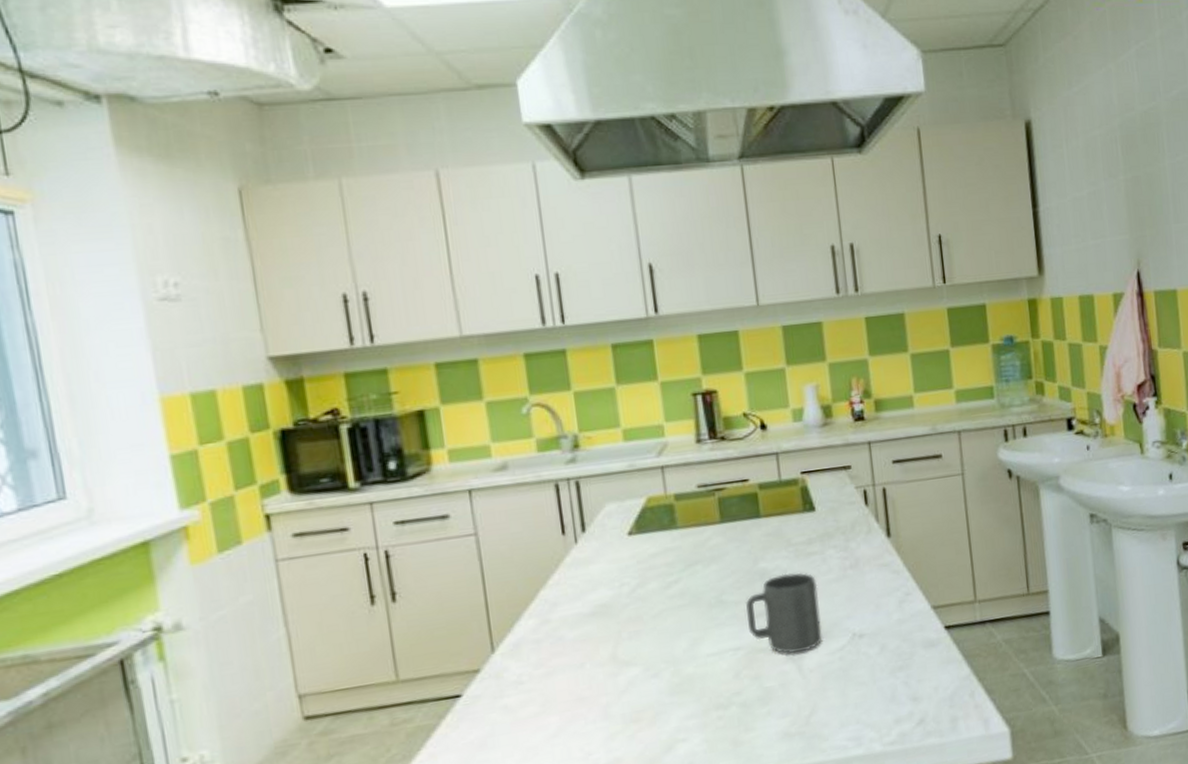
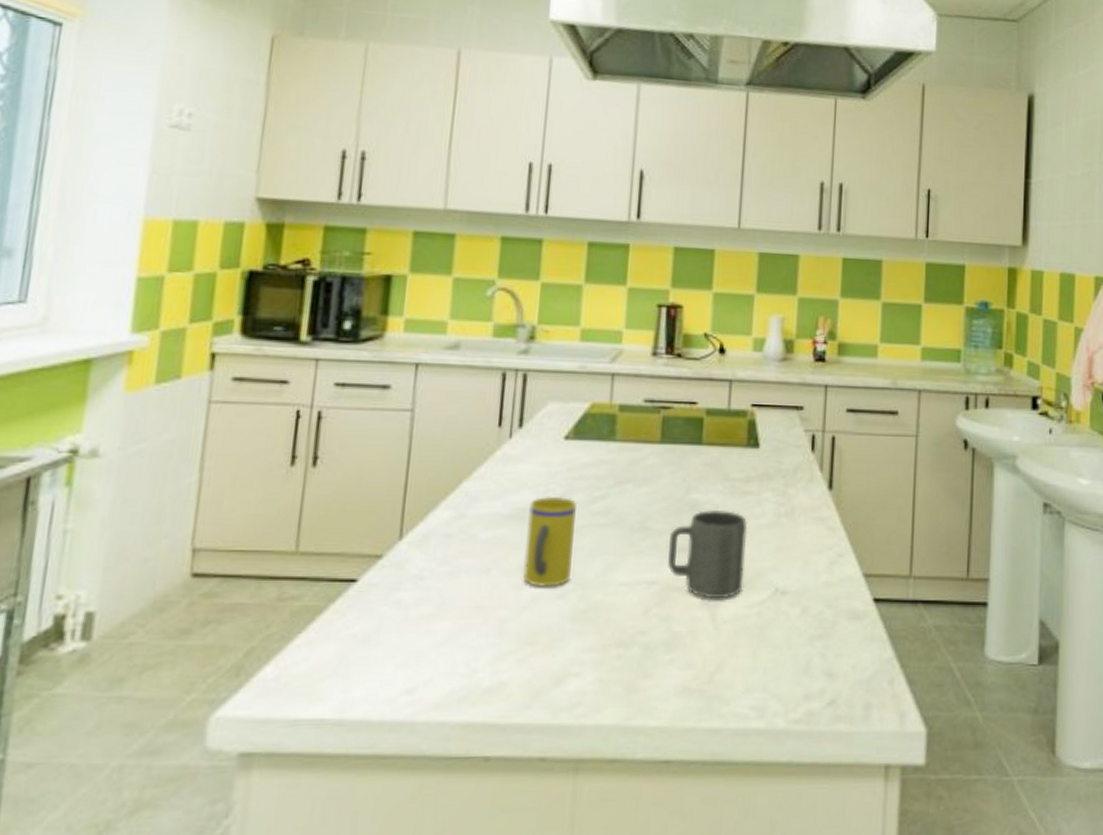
mug: none [608,587,661,671] -> present [523,496,576,587]

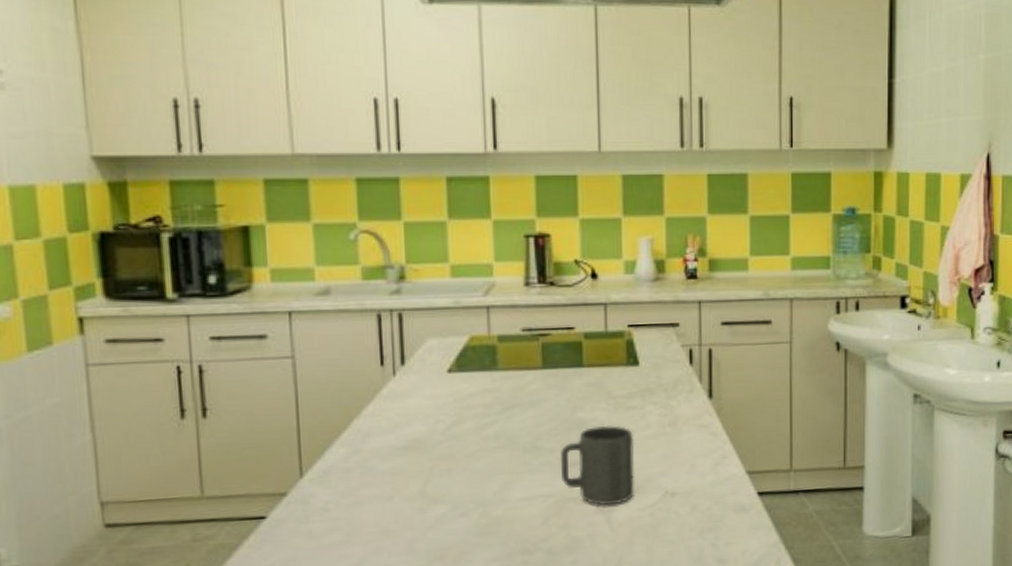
mug: present [523,496,576,587] -> none [422,425,470,509]

